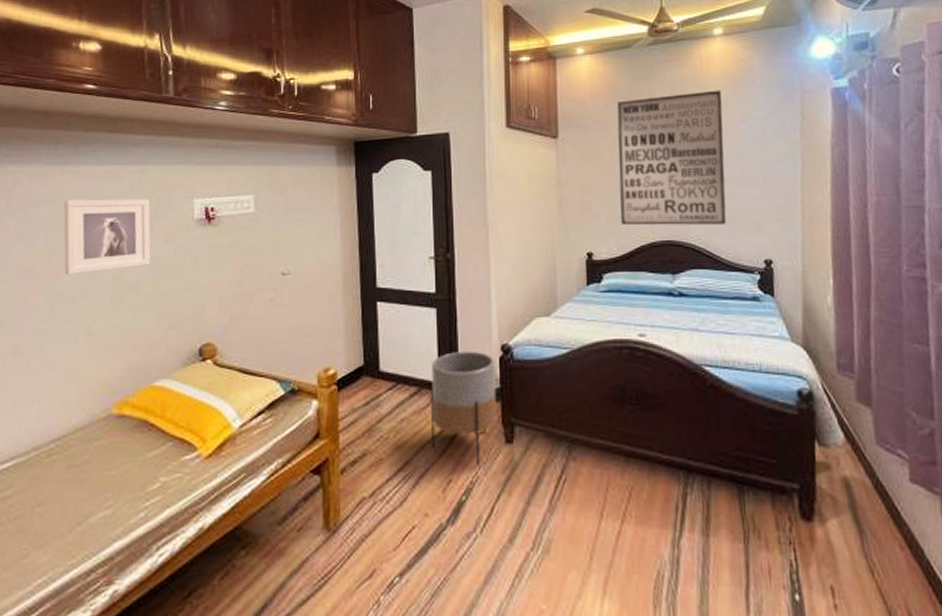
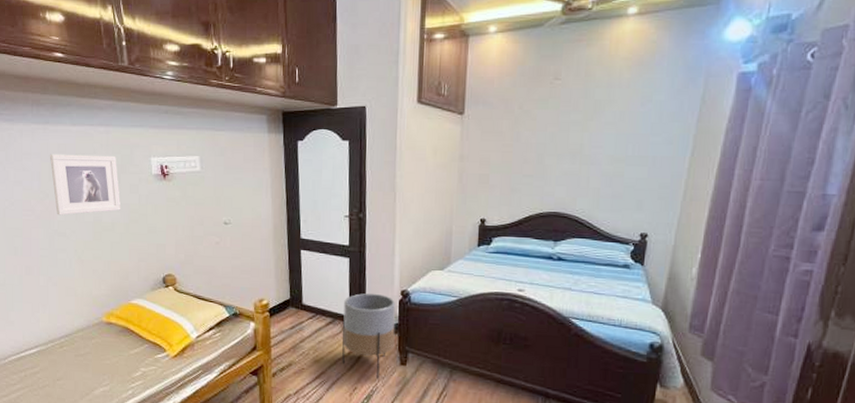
wall art: present [617,90,727,226] -> none [513,71,627,200]

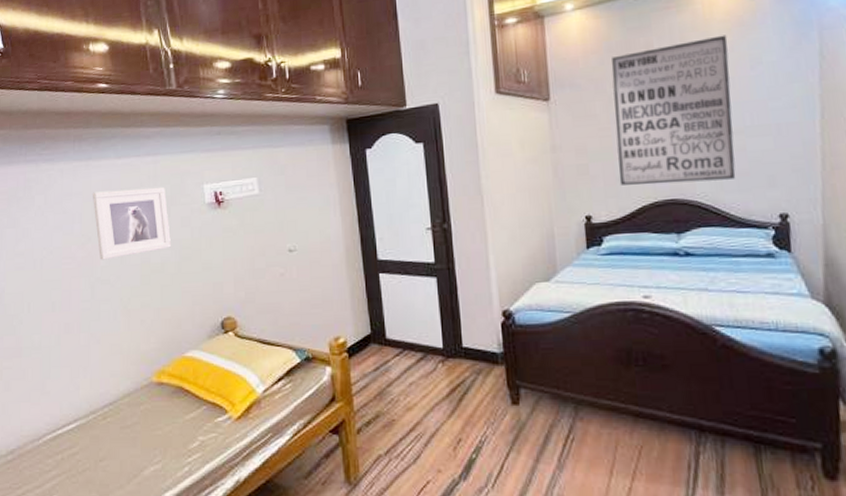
planter: present [342,293,396,380] -> none [435,317,502,427]
wall art: none [513,71,627,200] -> present [611,34,736,185]

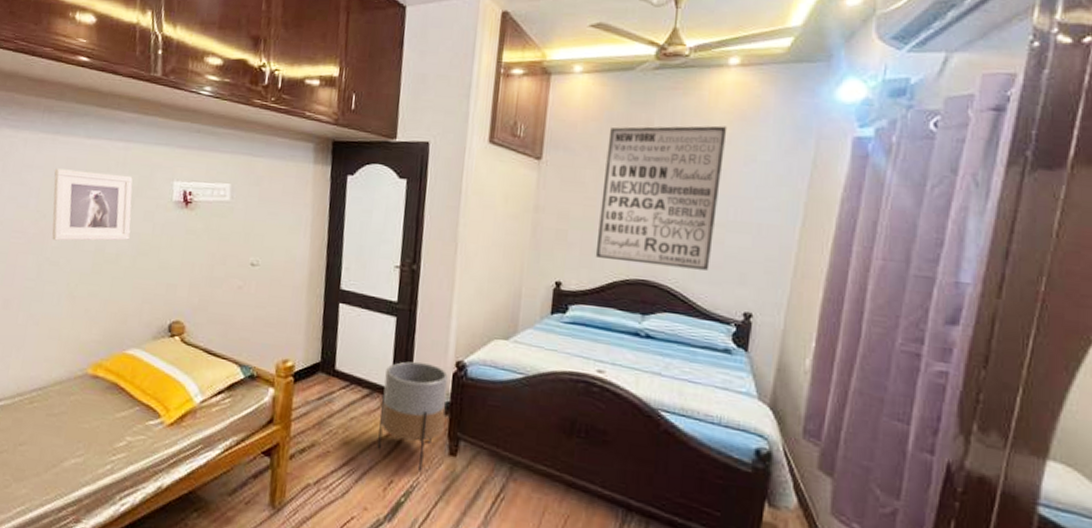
planter: none [435,317,502,427] -> present [377,361,448,473]

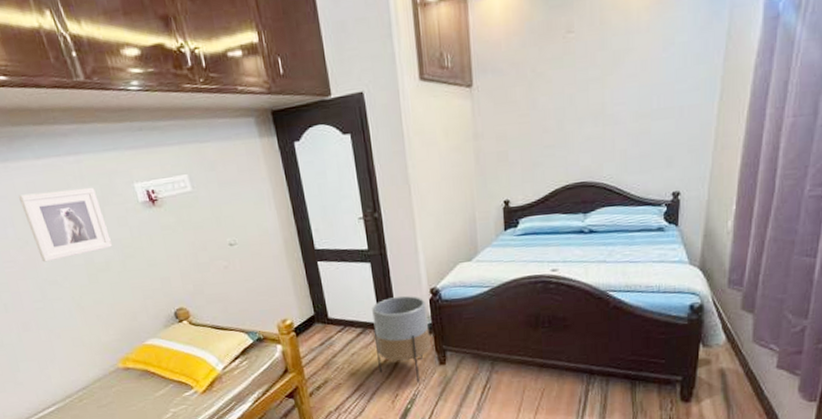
wall art: present [595,125,728,270] -> none [532,13,645,171]

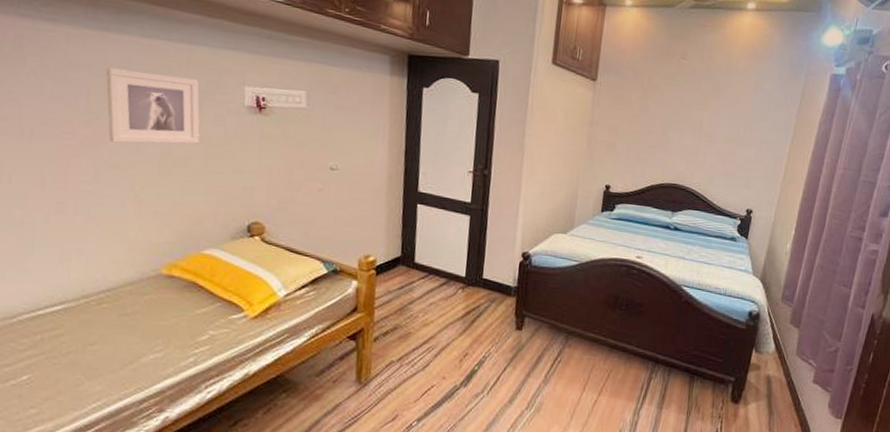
planter: present [372,295,431,383] -> none [454,253,515,345]

